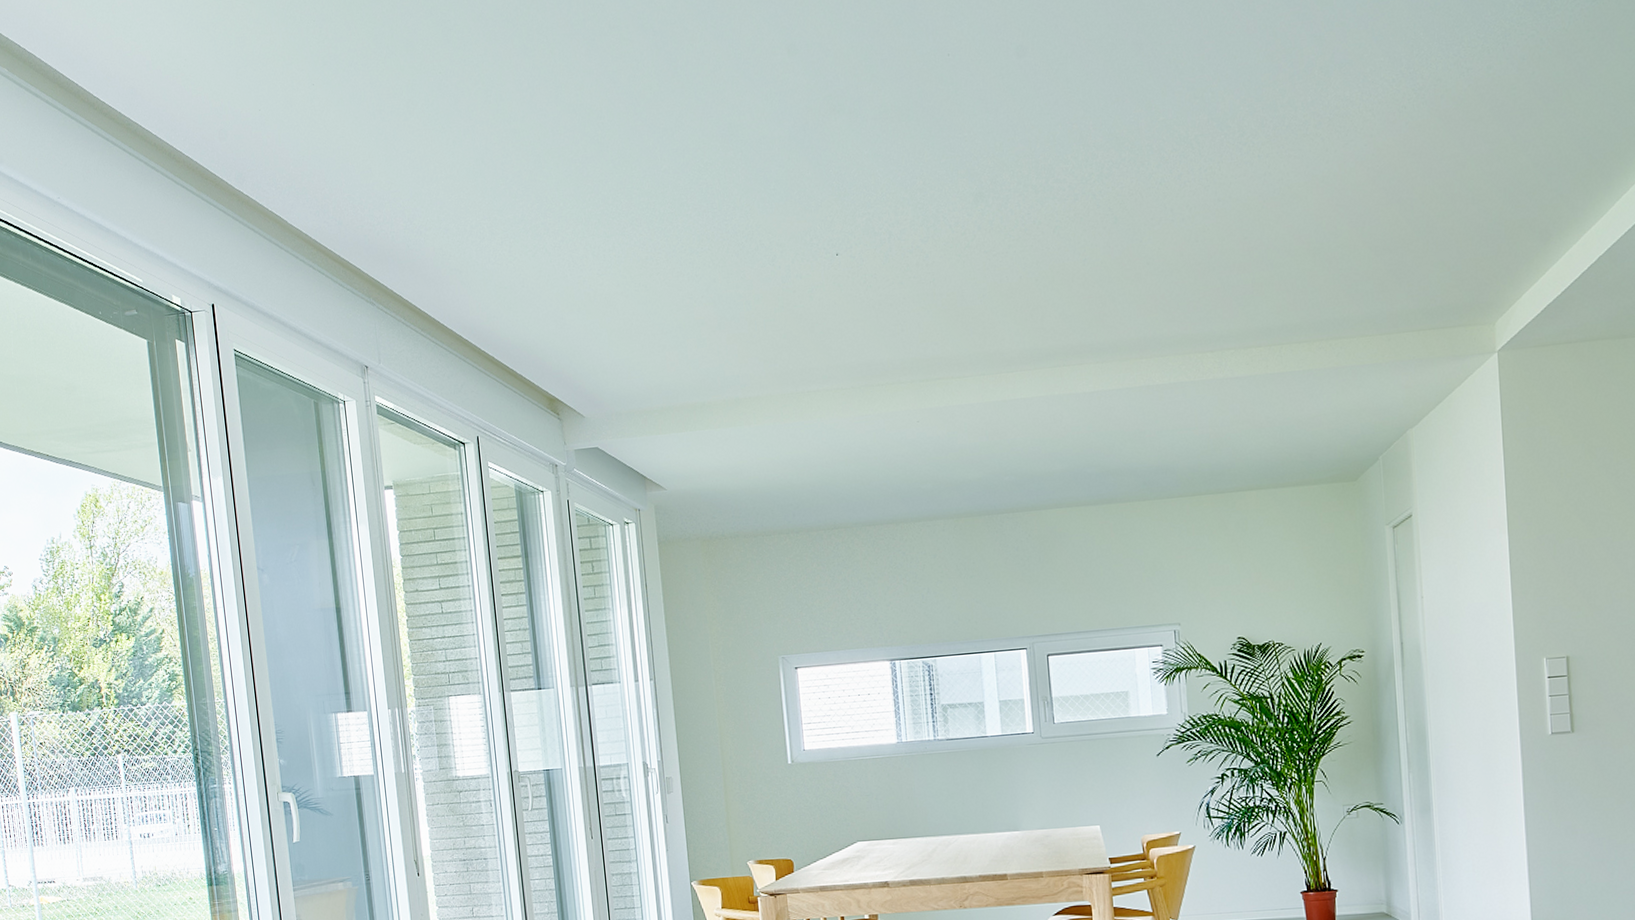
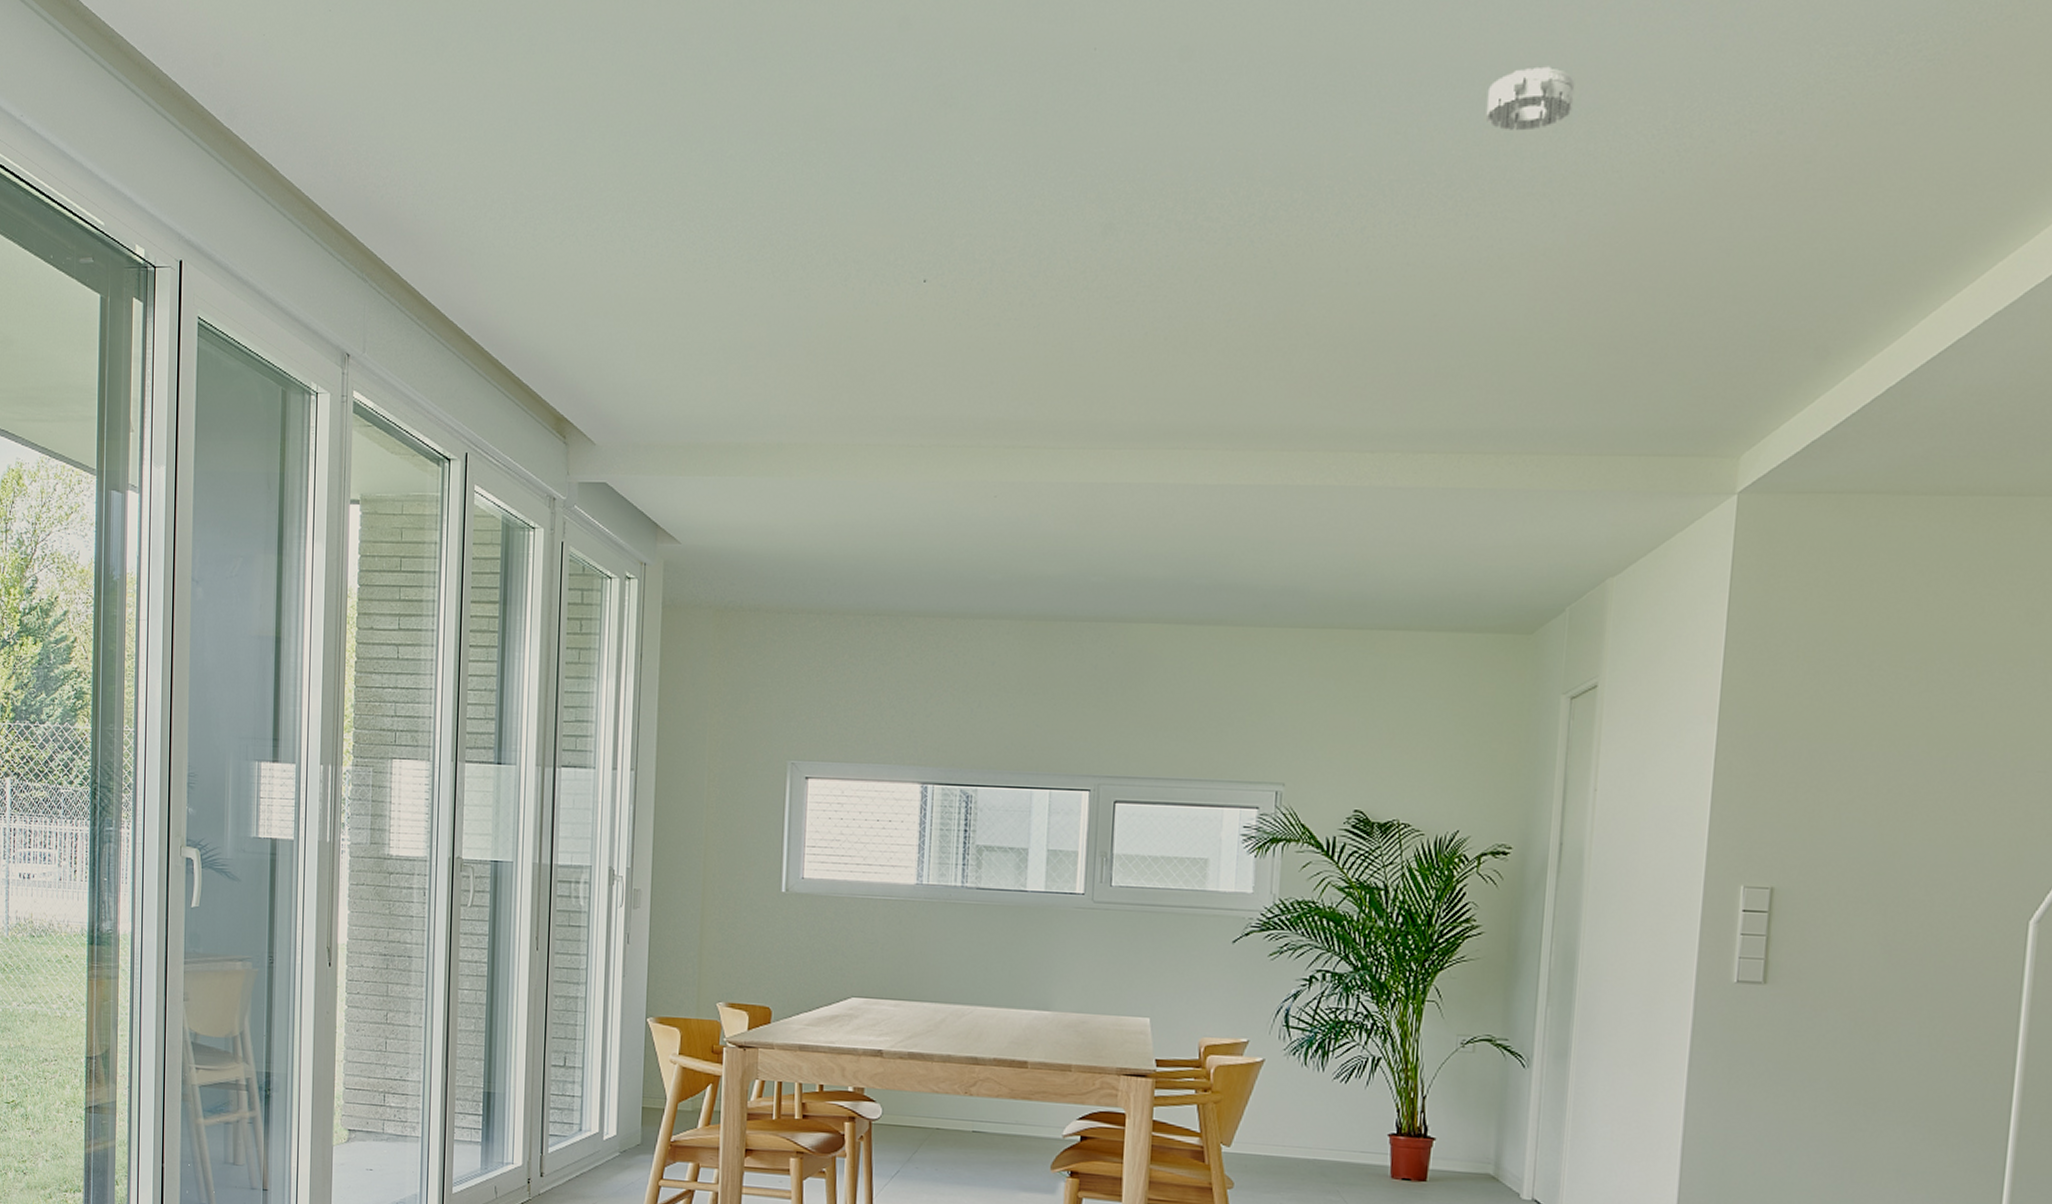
smoke detector: none [1261,33,1329,87] -> present [1485,66,1576,131]

